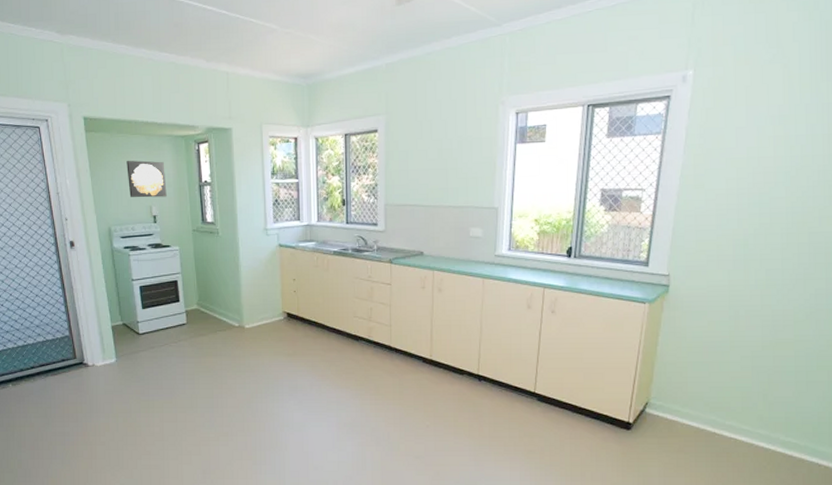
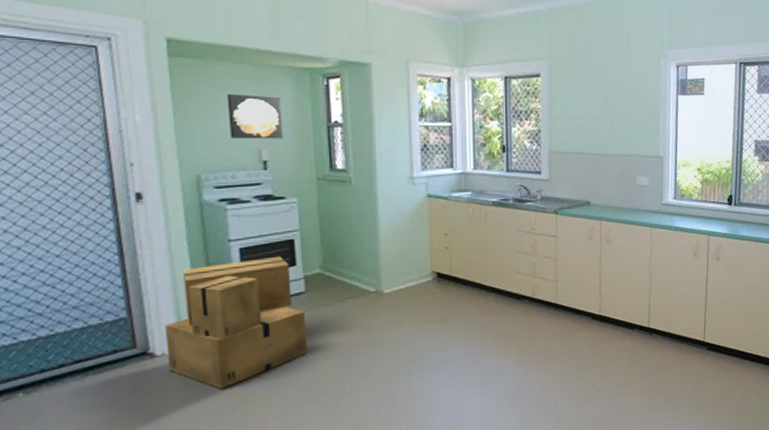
cardboard box: none [93,293,190,395] -> present [165,256,308,389]

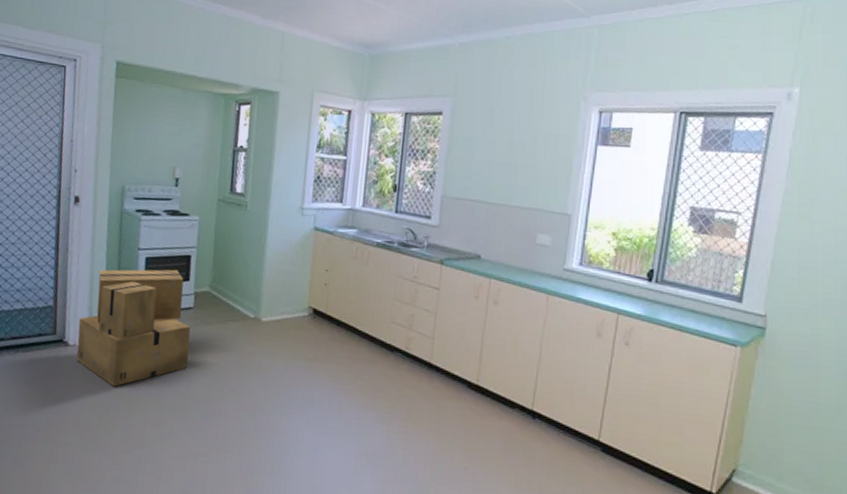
wall art: present [227,93,283,139] -> none [152,113,198,159]

